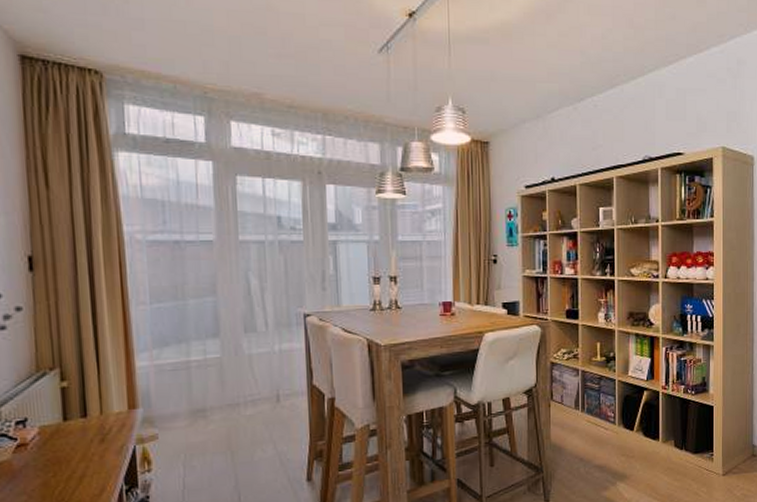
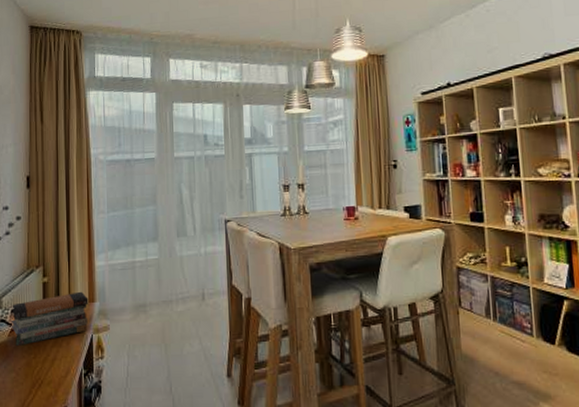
book stack: none [15,396,128,464] -> present [11,291,88,346]

